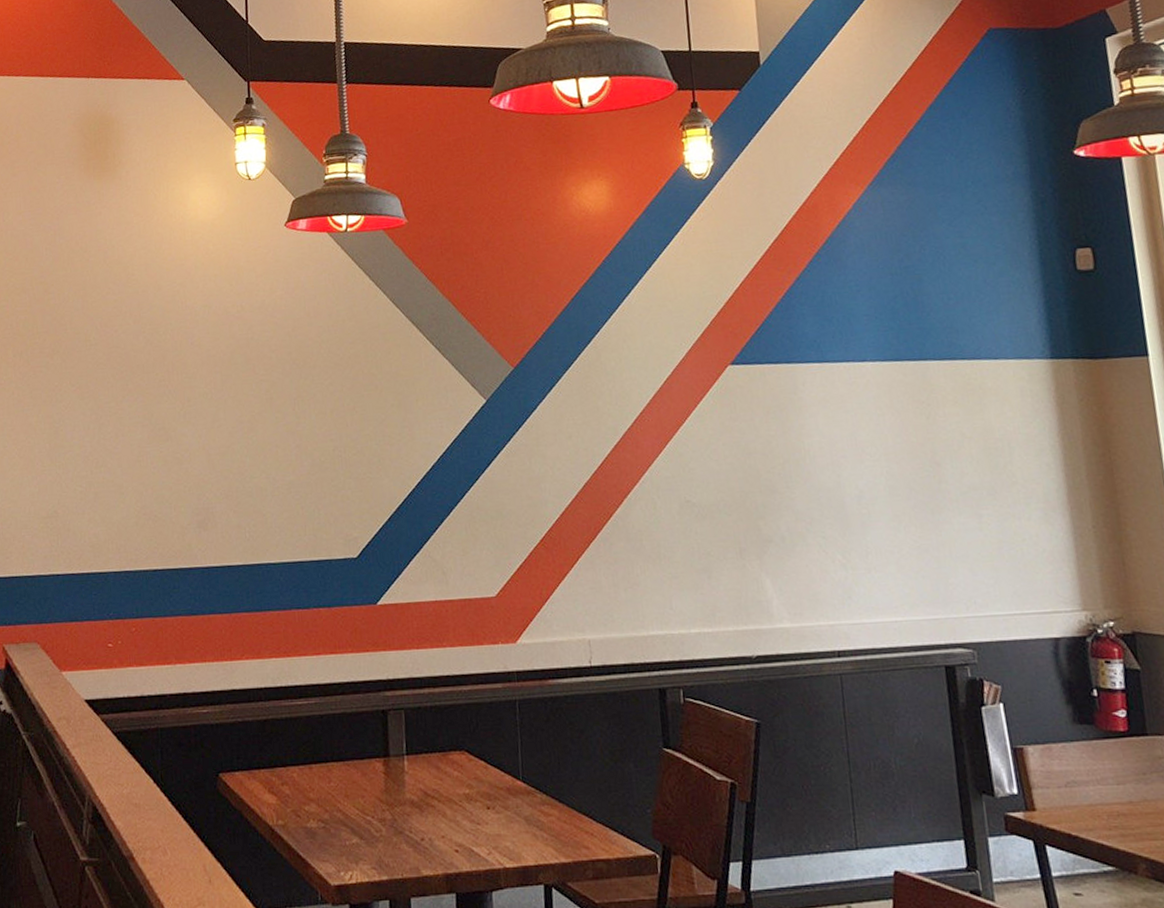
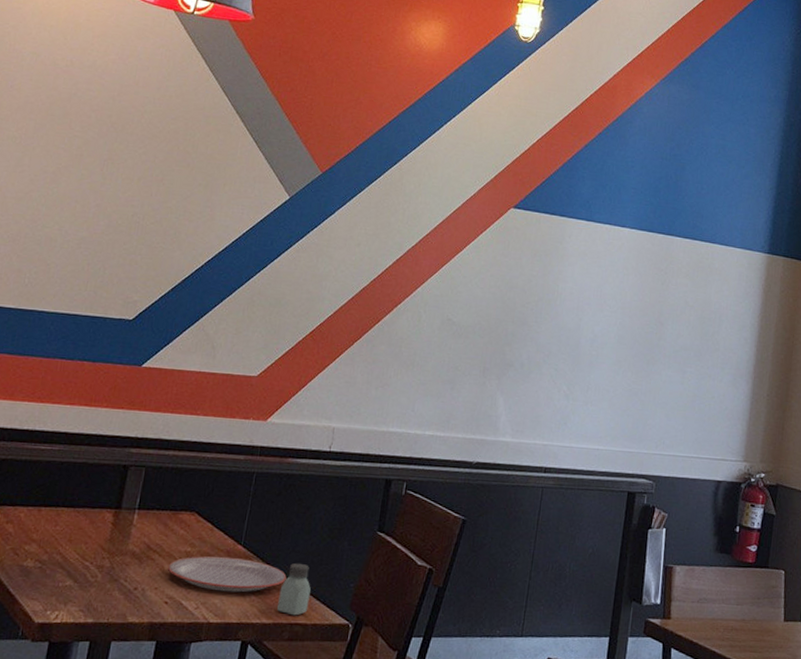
plate: none [449,794,576,833] -> present [167,556,287,593]
saltshaker: none [572,793,607,852] -> present [277,563,311,616]

